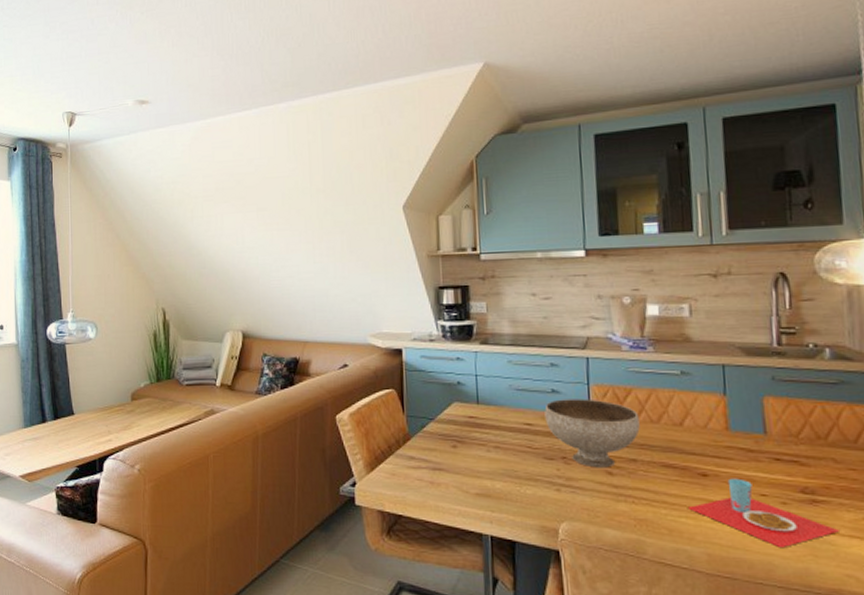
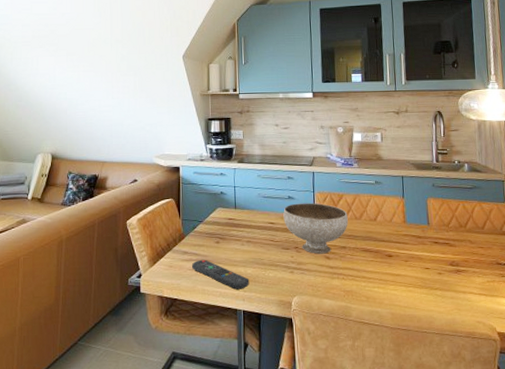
remote control: none [421,467,499,509] -> present [192,259,250,290]
place setting: present [688,478,839,549] -> none [379,257,473,306]

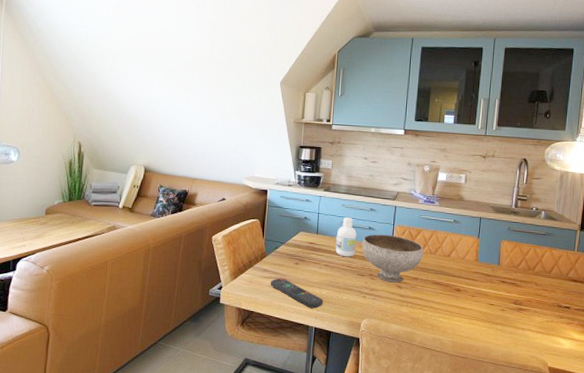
bottle: none [255,187,278,231] -> present [335,217,357,257]

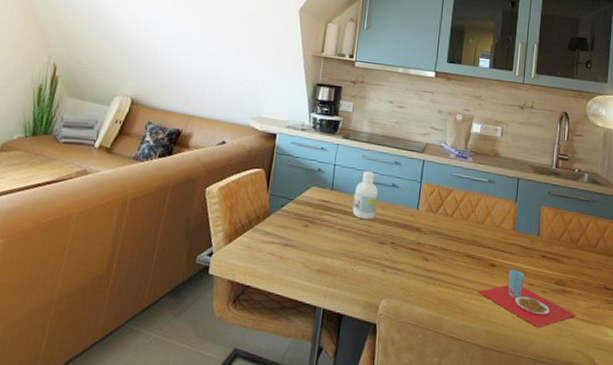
remote control: present [271,278,324,308] -> none [273,243,336,284]
bowl: present [362,234,423,283] -> none [383,192,454,254]
place setting: none [445,293,532,339] -> present [478,269,576,328]

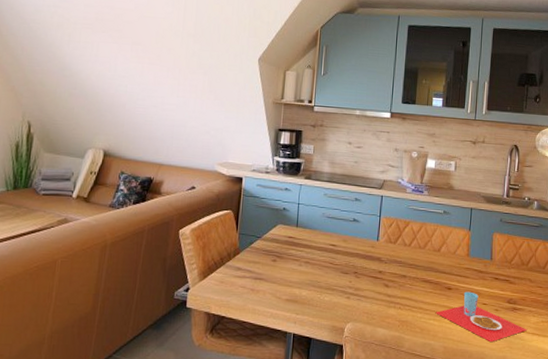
bottle: present [352,170,379,220] -> none [317,207,341,253]

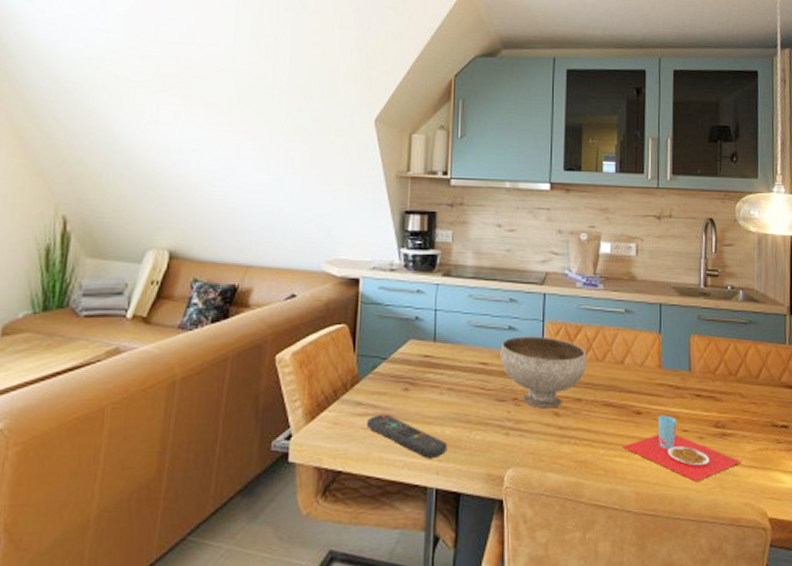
remote control: none [245,277,304,312] -> present [367,414,448,458]
bowl: none [346,227,412,281] -> present [500,336,586,409]

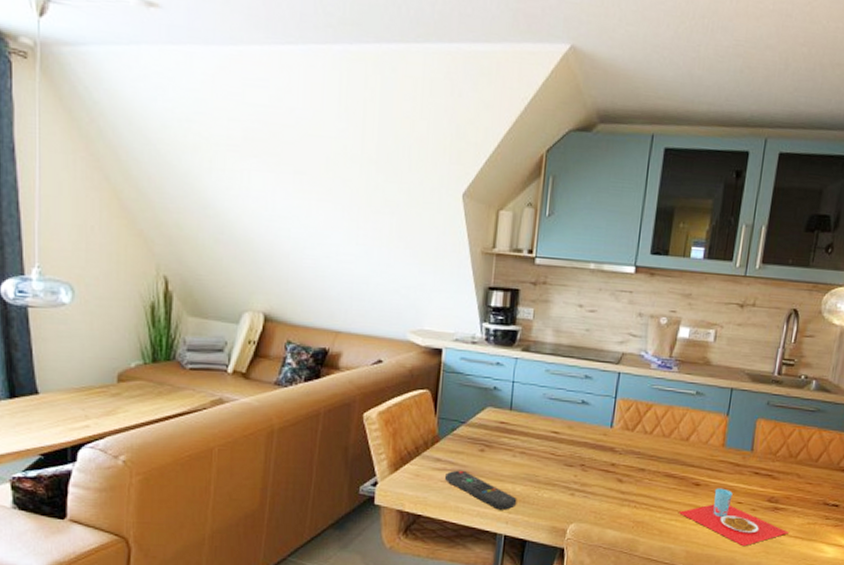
bowl: present [500,336,586,409] -> none [571,410,654,476]

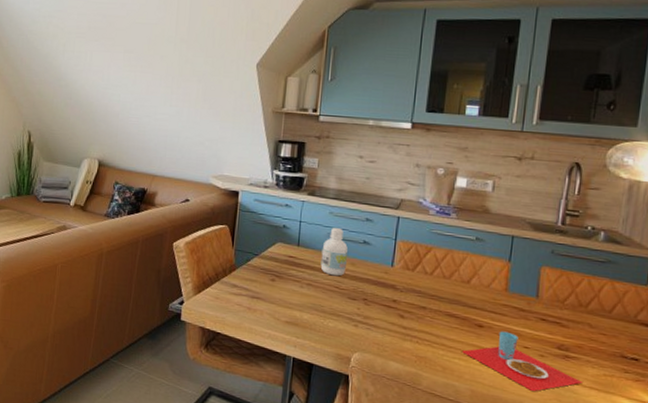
remote control: present [445,470,517,510] -> none [241,295,305,335]
bottle: none [535,386,566,442] -> present [320,227,349,276]

